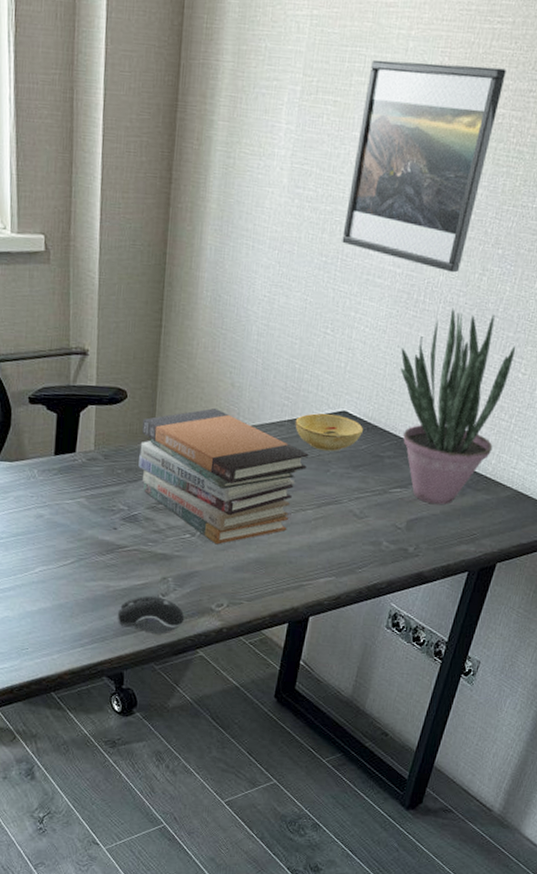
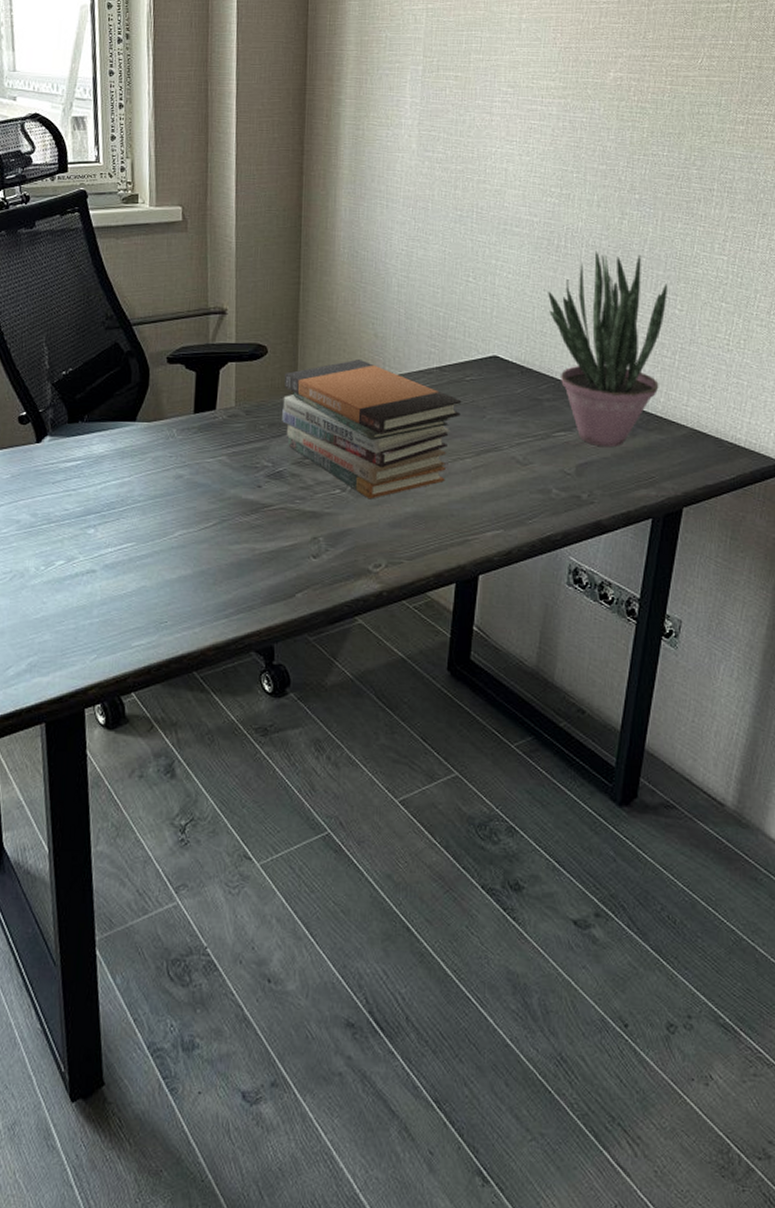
computer mouse: present [117,595,185,634] -> none [264,557,339,601]
bowl: present [295,413,364,451] -> none [444,359,518,397]
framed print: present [342,60,506,273] -> none [475,39,618,218]

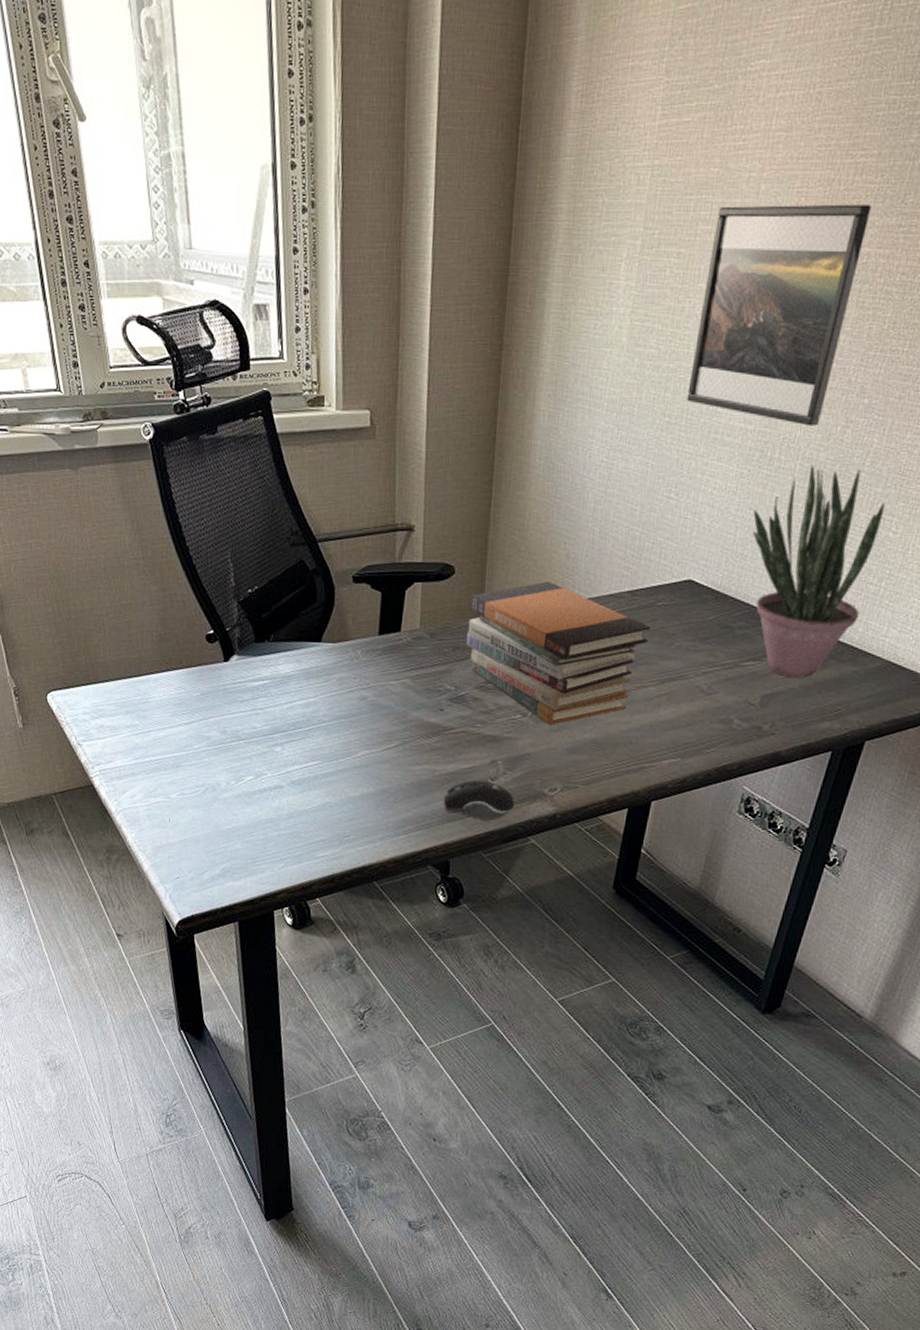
computer mouse: none [264,557,339,601] -> present [443,779,515,821]
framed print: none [475,39,618,218] -> present [687,204,871,427]

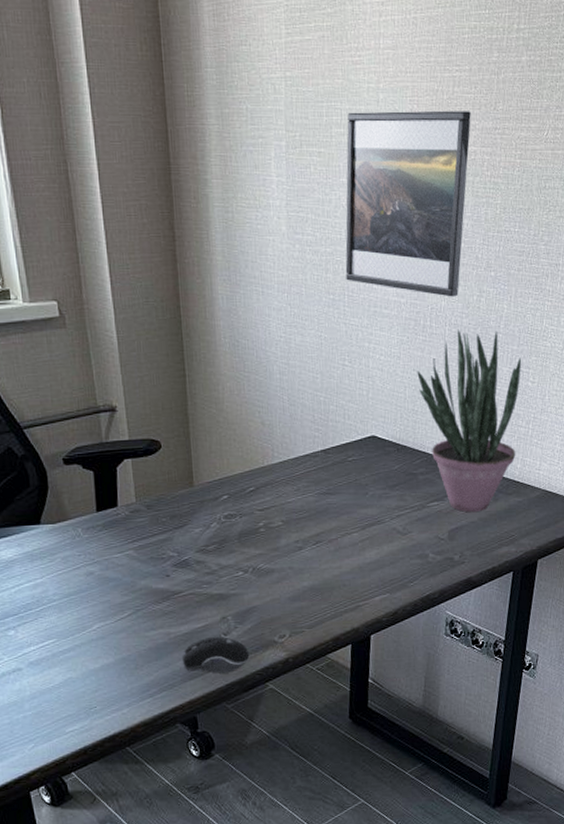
book stack: present [466,580,651,725] -> none [180,447,346,578]

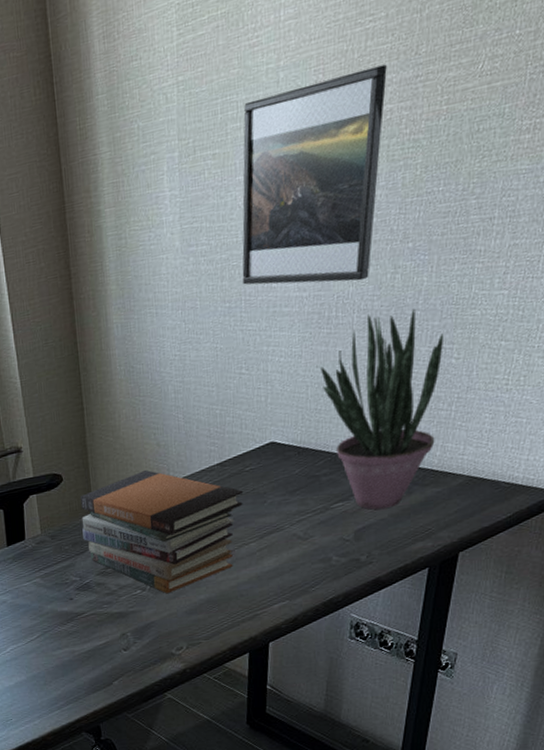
book stack: none [180,447,346,578] -> present [81,469,244,594]
computer mouse: present [182,636,250,674] -> none [85,651,148,686]

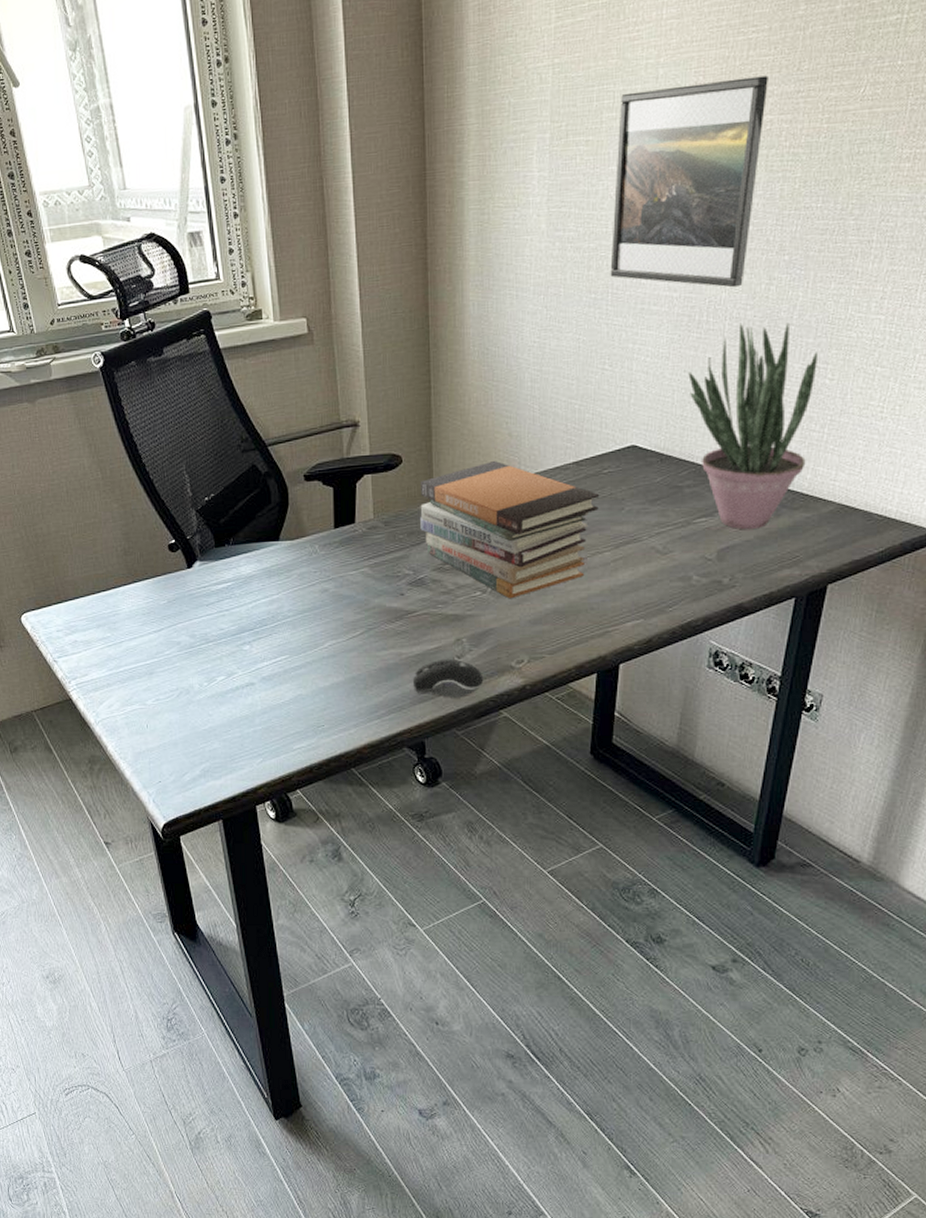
computer mouse: none [85,651,148,686] -> present [412,658,484,698]

